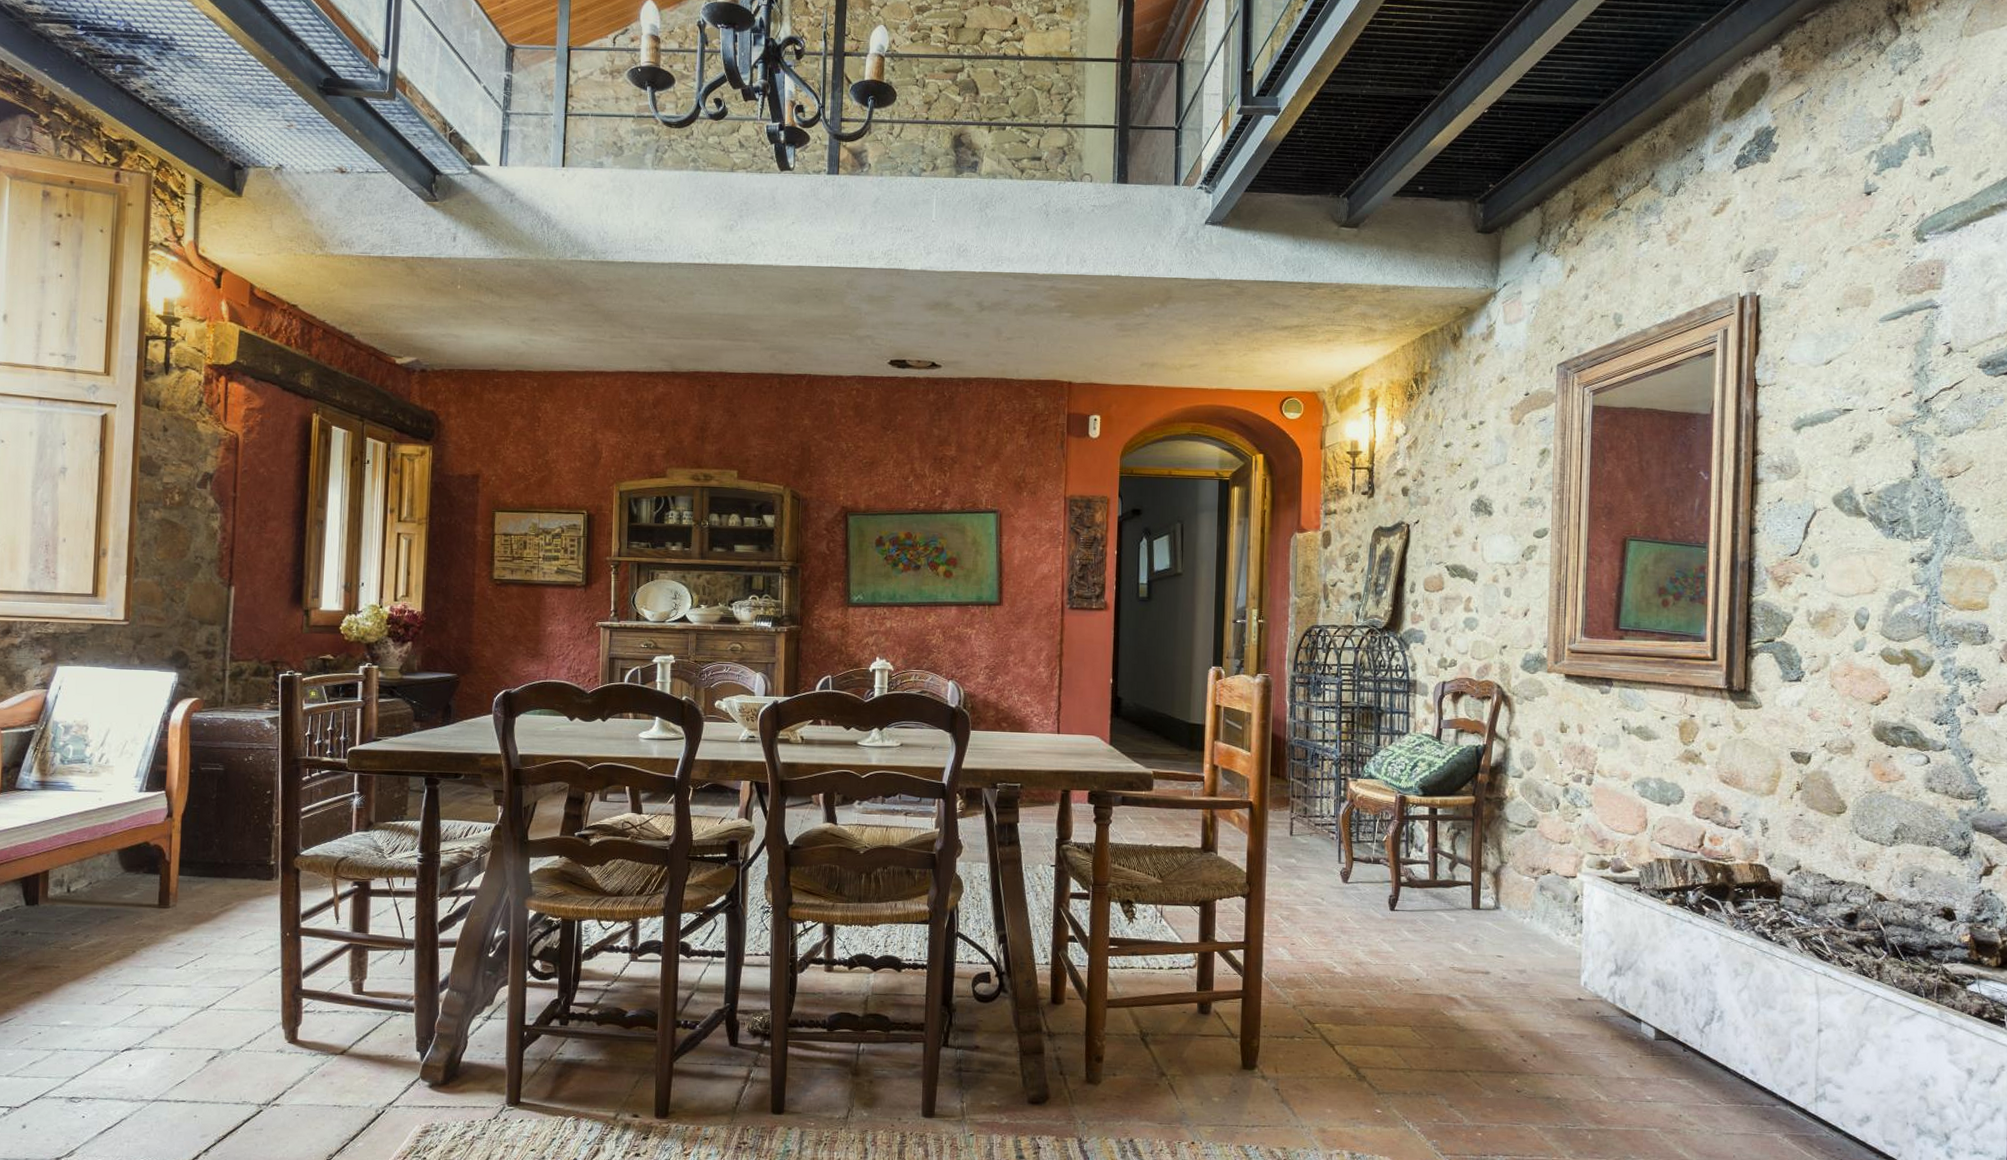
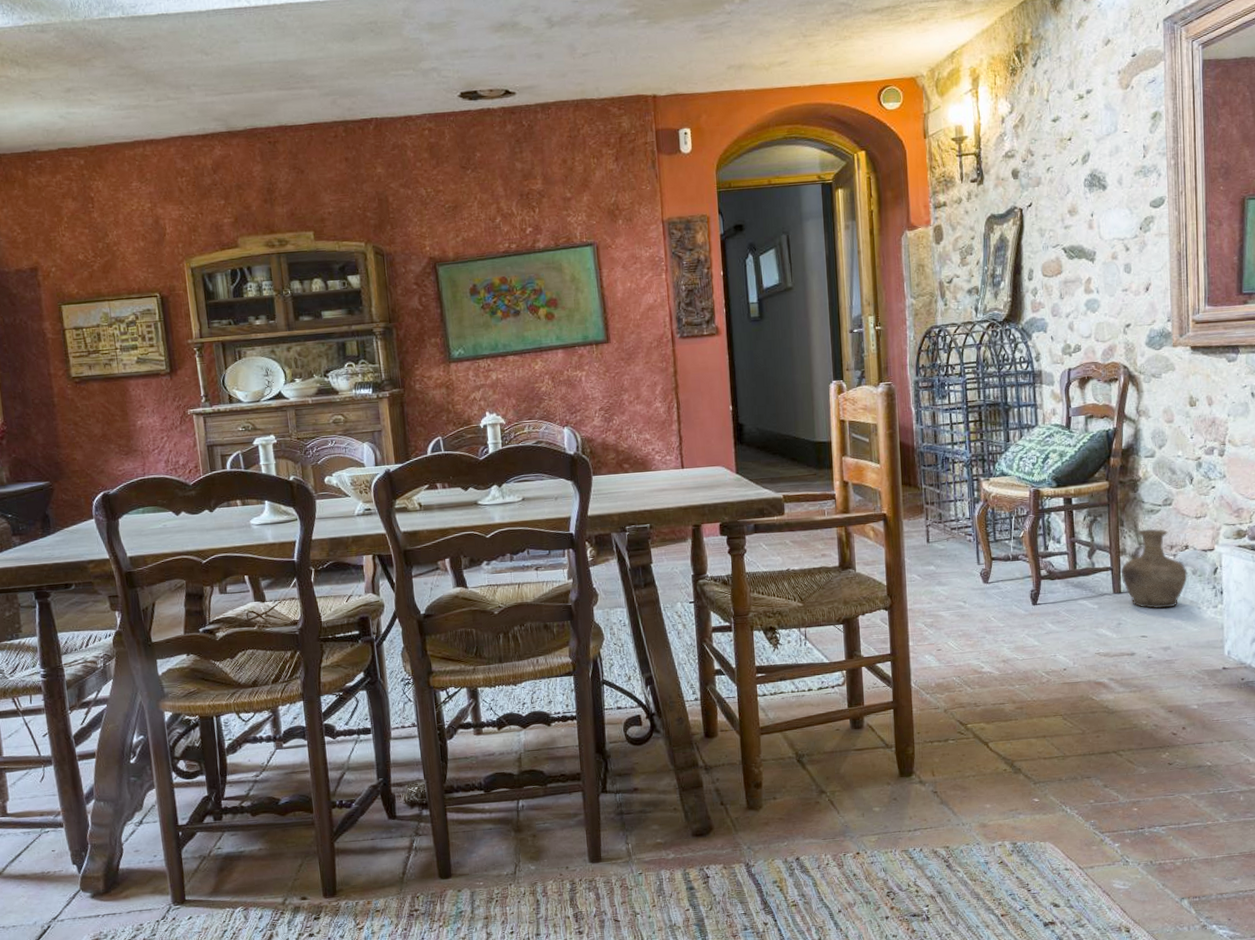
vase: none [1481,848,1548,931] -> present [1121,528,1188,609]

